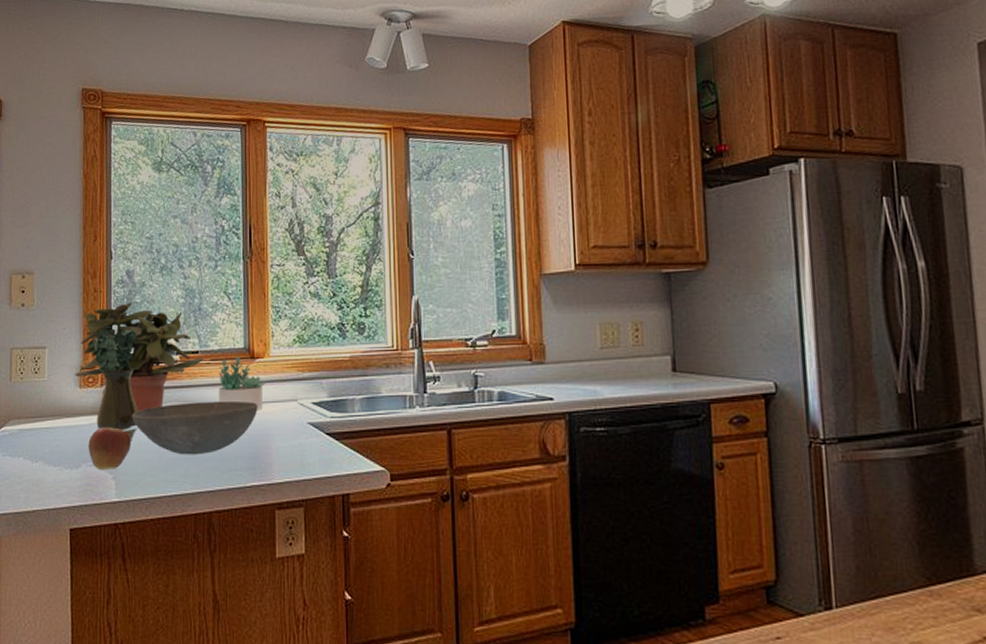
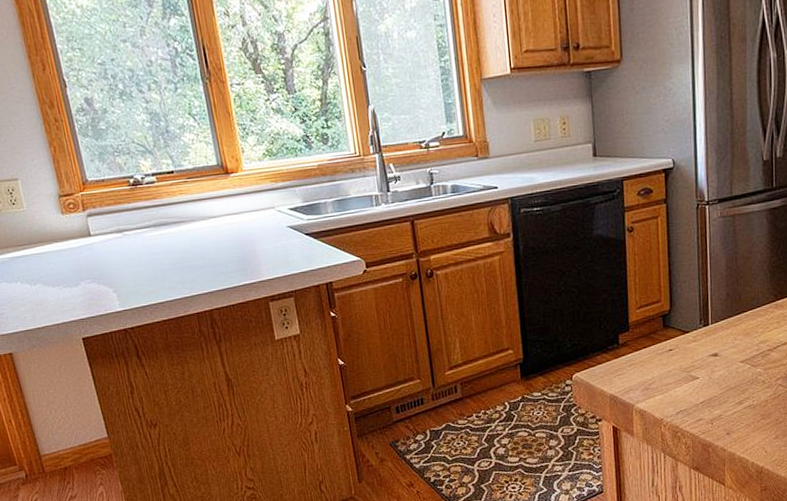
potted plant: present [75,302,203,411] -> none [51,129,180,231]
vase: present [87,322,138,441] -> none [60,150,128,258]
fruit: present [88,420,131,471] -> none [82,240,125,286]
bowl: present [132,400,258,455] -> none [120,212,240,265]
succulent plant: present [218,356,265,412] -> none [196,173,245,221]

